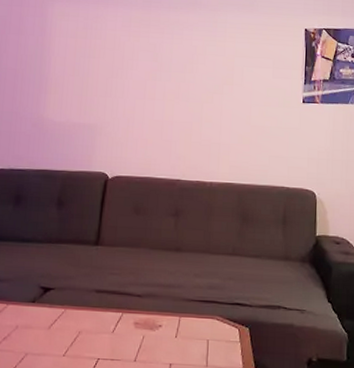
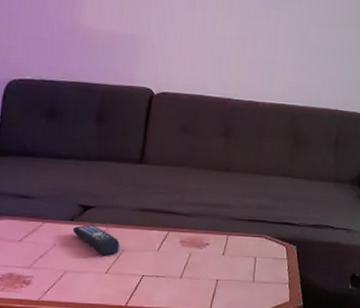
remote control: none [33,306,77,338] -> present [72,224,120,256]

